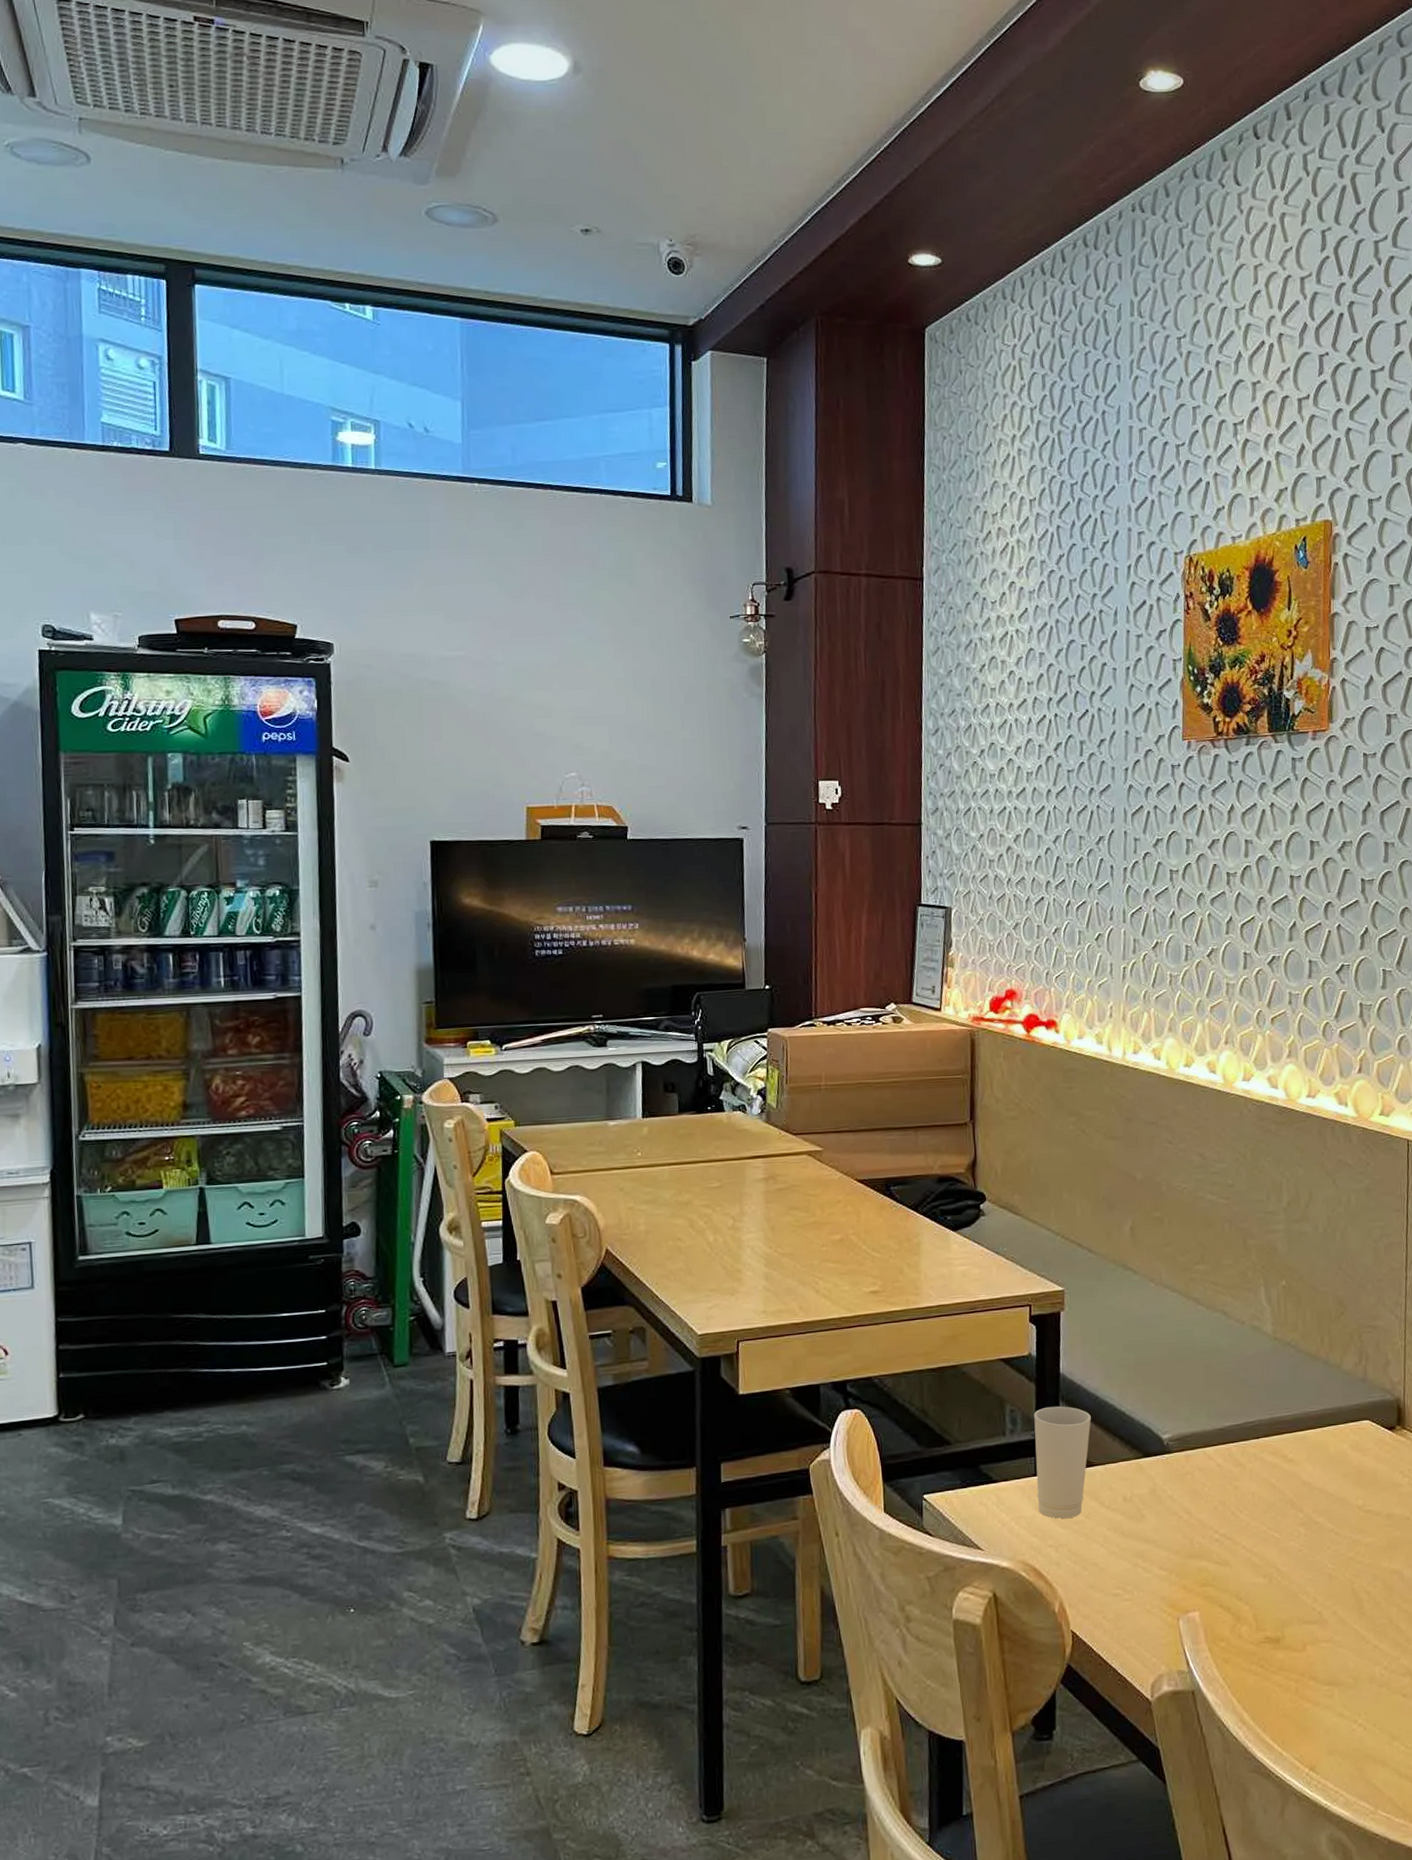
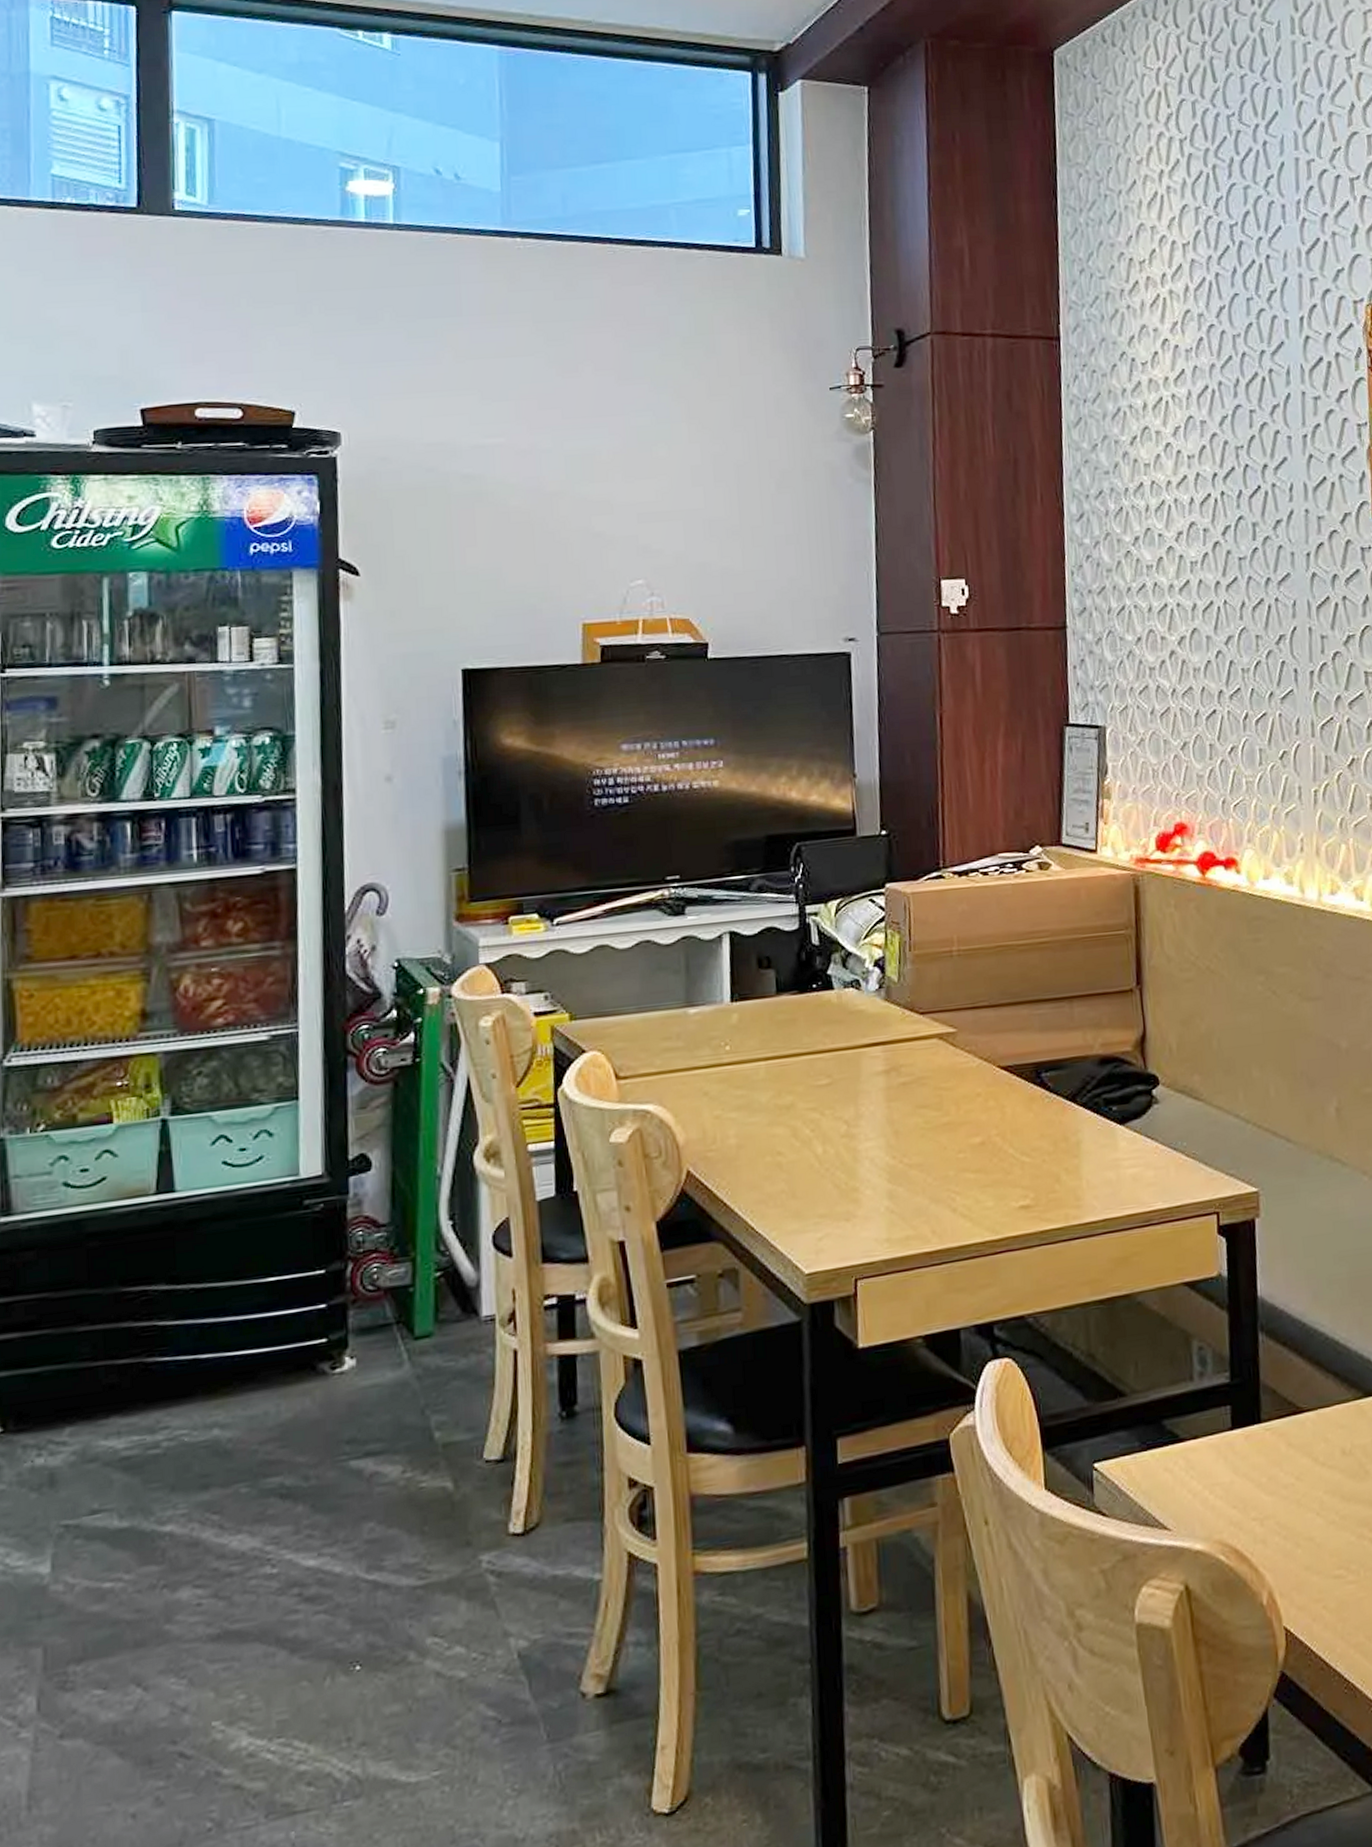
cup: present [1034,1406,1091,1519] -> none [1227,1338,1298,1483]

